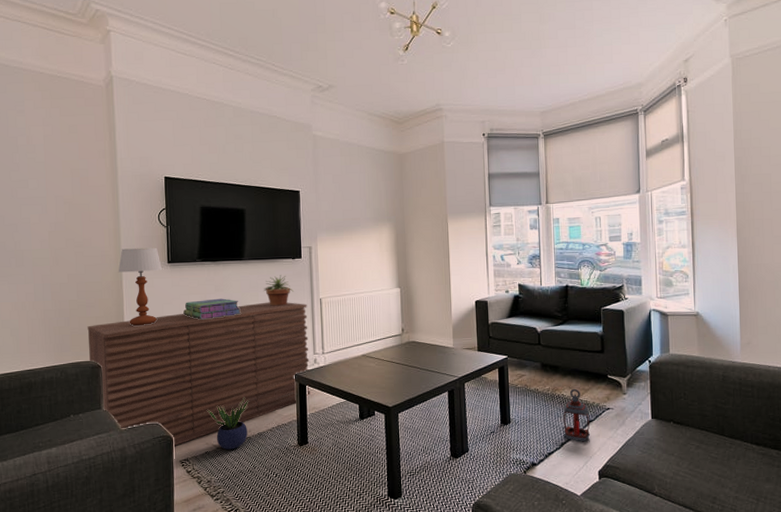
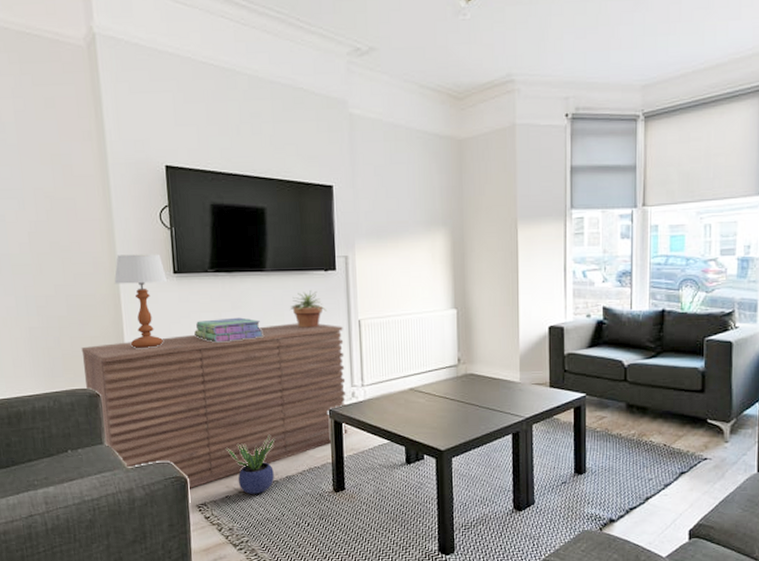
lantern: present [563,388,590,442] -> none [650,434,682,497]

